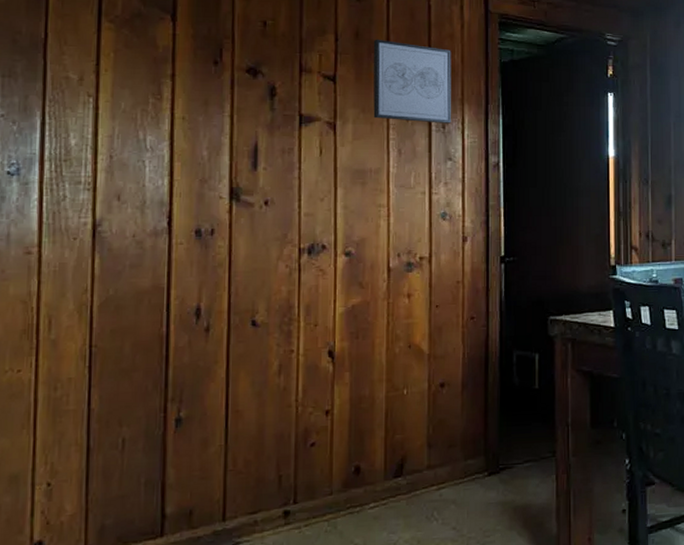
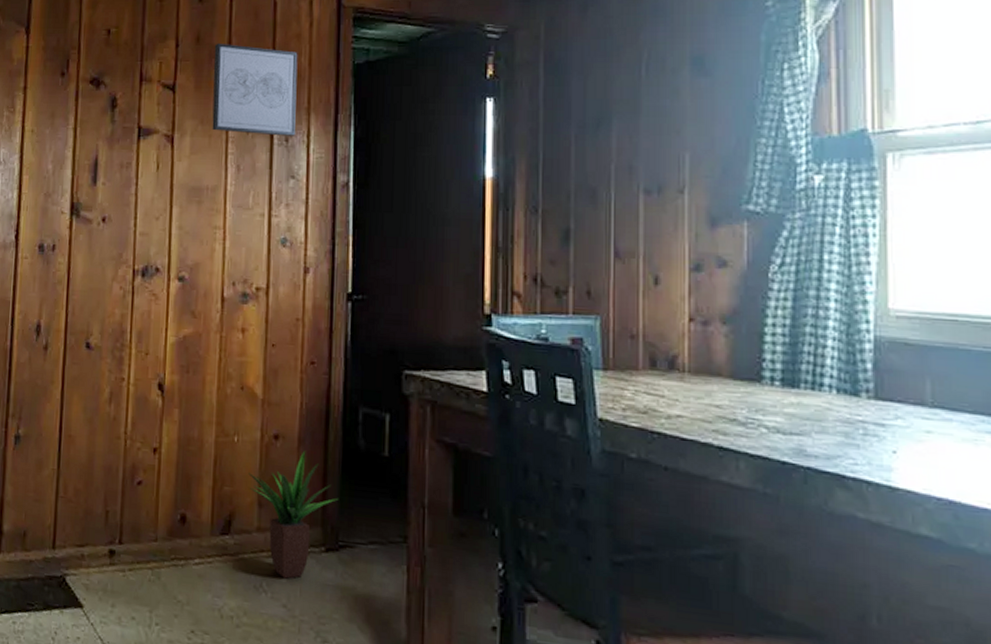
potted plant: none [418,394,498,505] -> present [248,451,339,579]

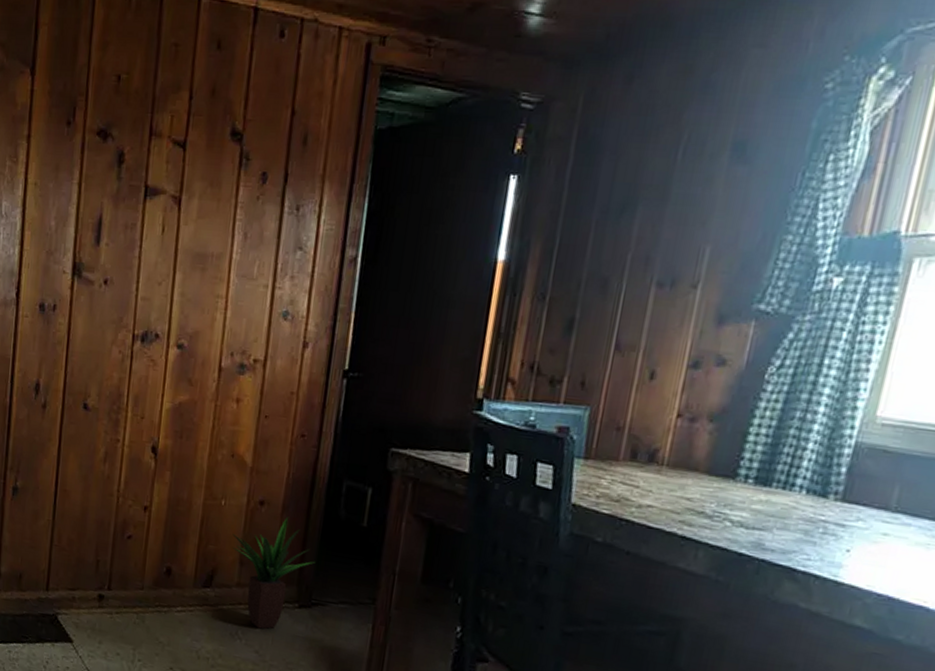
wall art: present [212,43,298,136] -> none [221,97,318,205]

